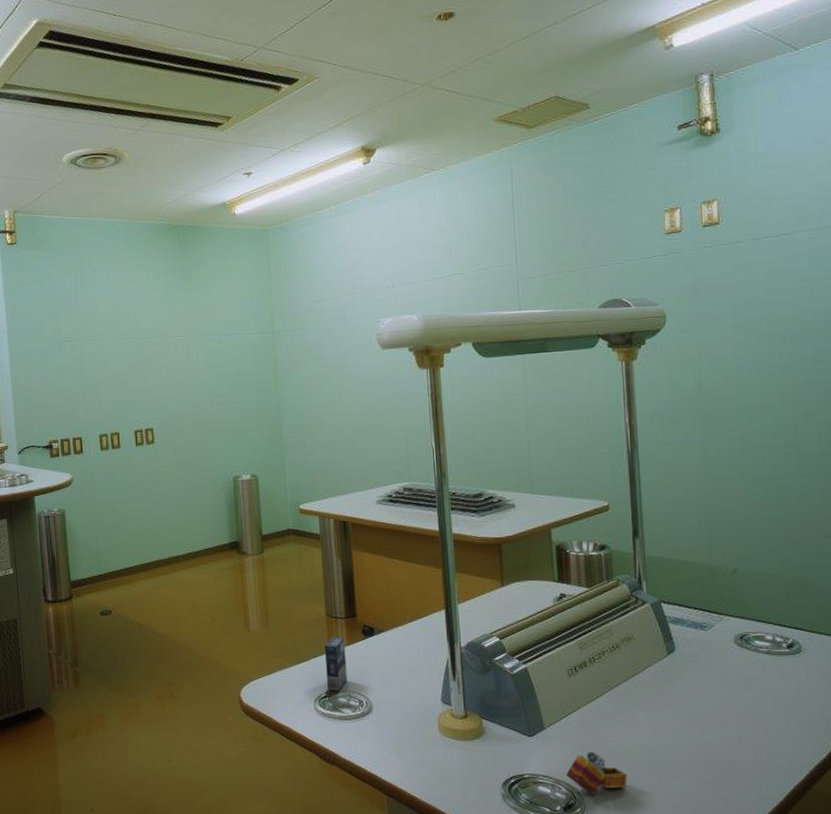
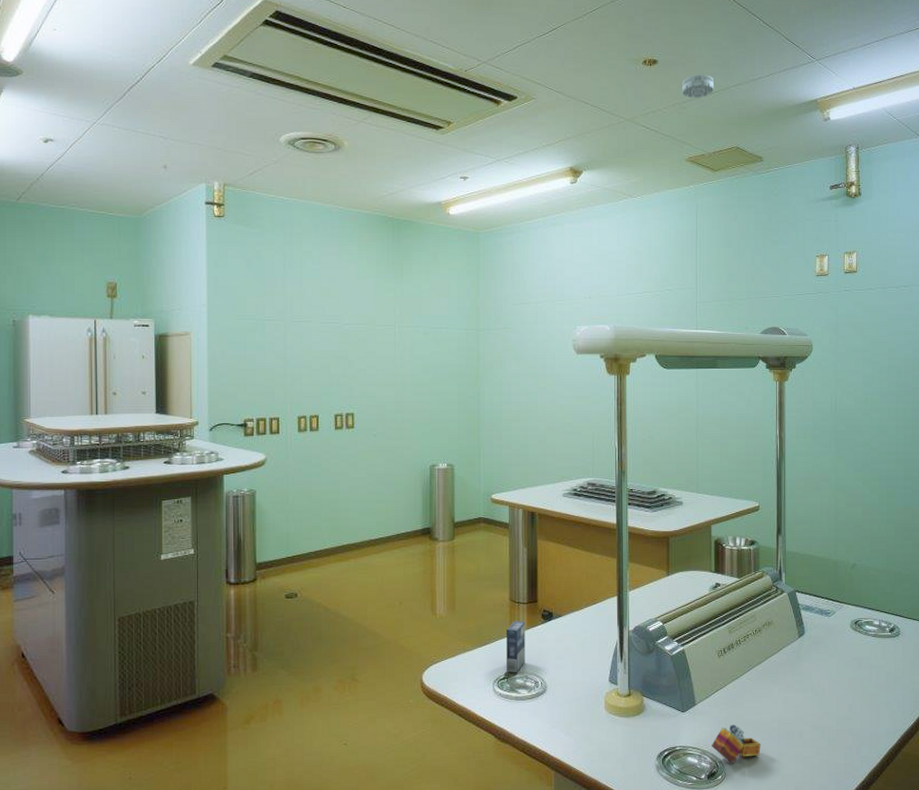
smoke detector: none [485,19,523,49] -> present [682,74,713,98]

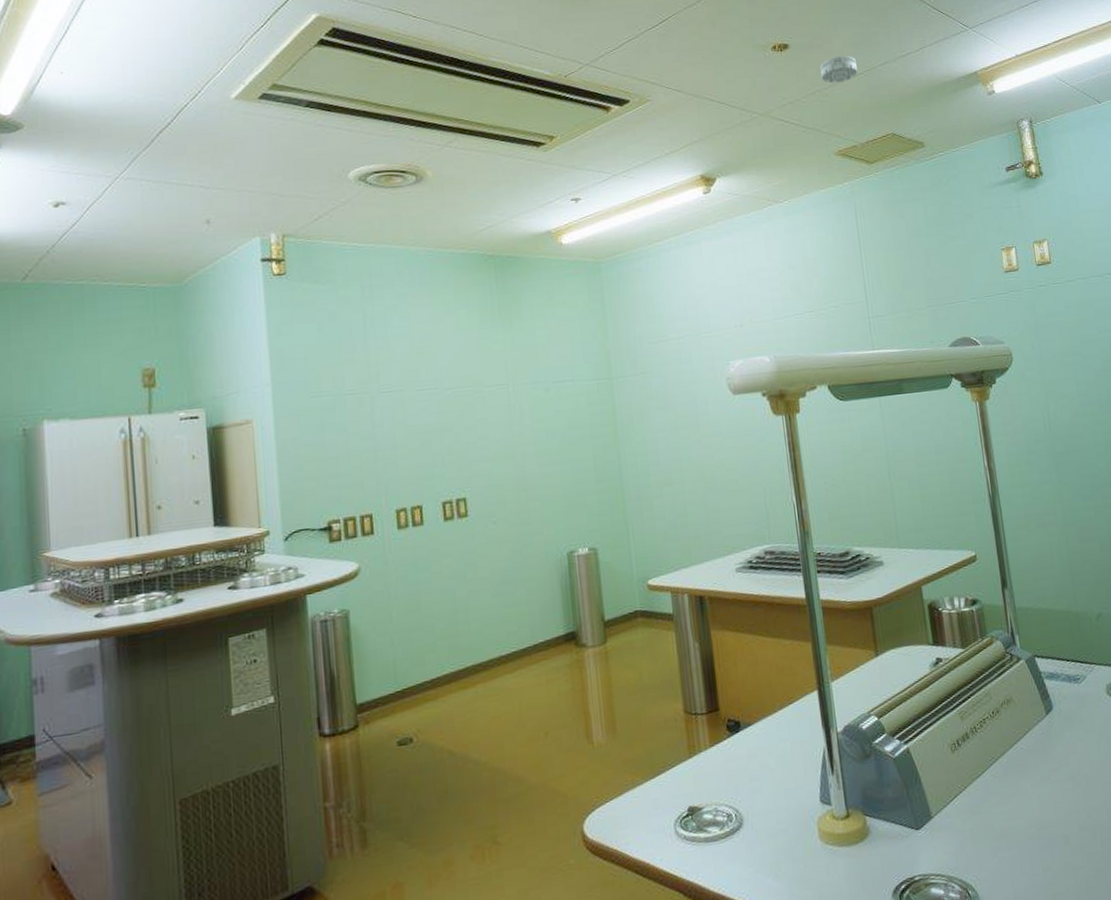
cigarette pack: present [507,620,525,673] -> none [684,737,713,807]
lighter: present [711,724,761,764] -> none [958,837,1020,890]

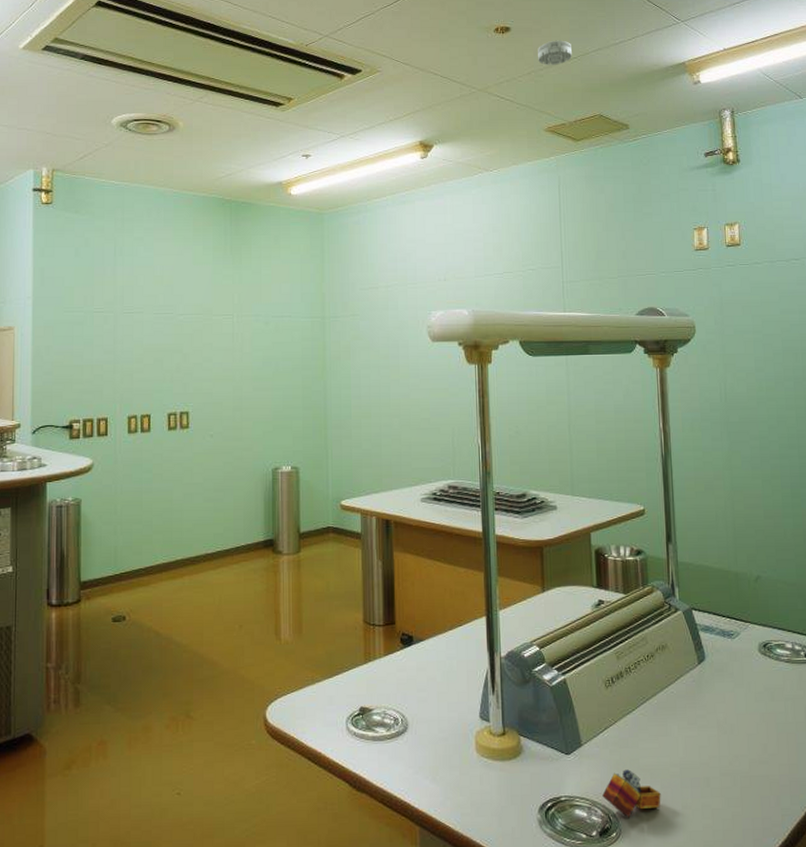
lighter: none [958,837,1020,890] -> present [602,769,661,818]

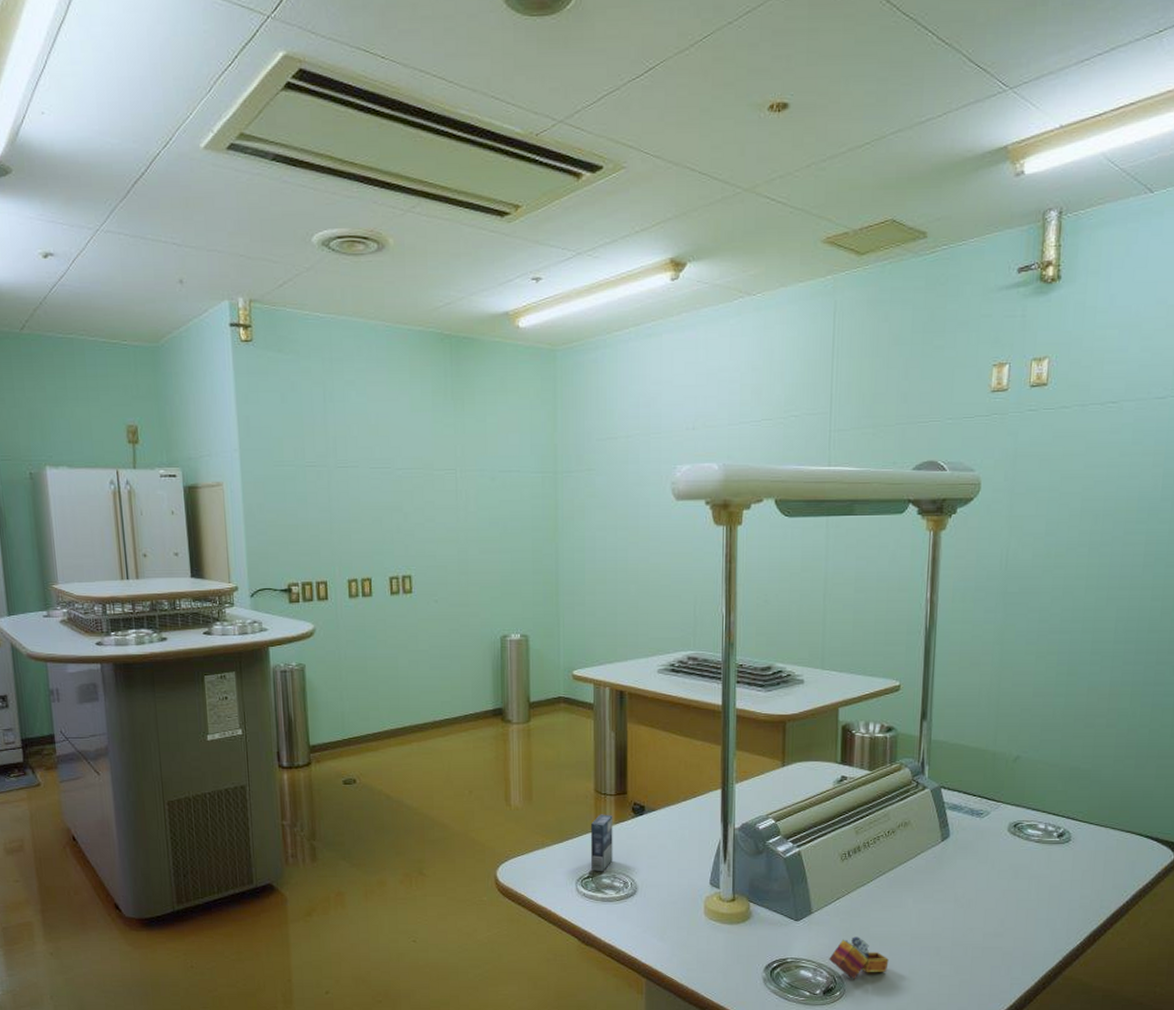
cigarette pack: none [361,646,383,709] -> present [591,814,613,872]
smoke detector: present [538,40,572,65] -> none [821,119,864,154]

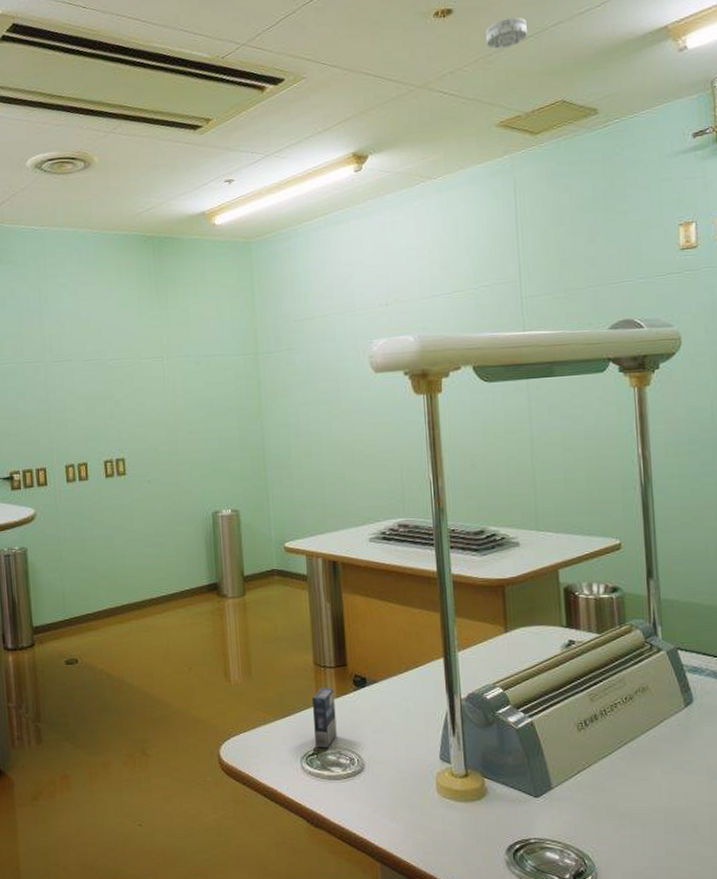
smoke detector: none [821,119,864,154] -> present [486,17,527,49]
lighter: present [829,937,889,980] -> none [576,814,642,862]

